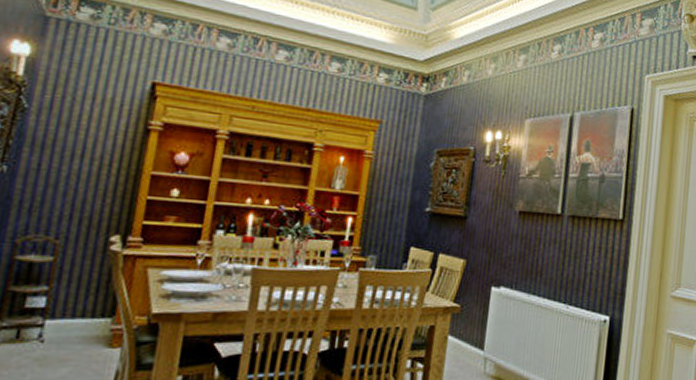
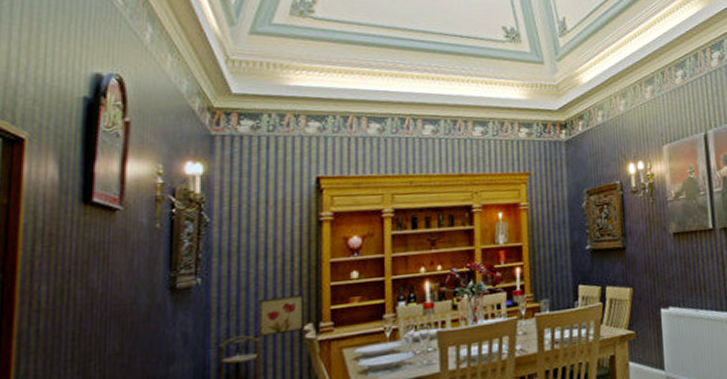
wall art: none [59,200,116,241] -> present [258,294,304,337]

